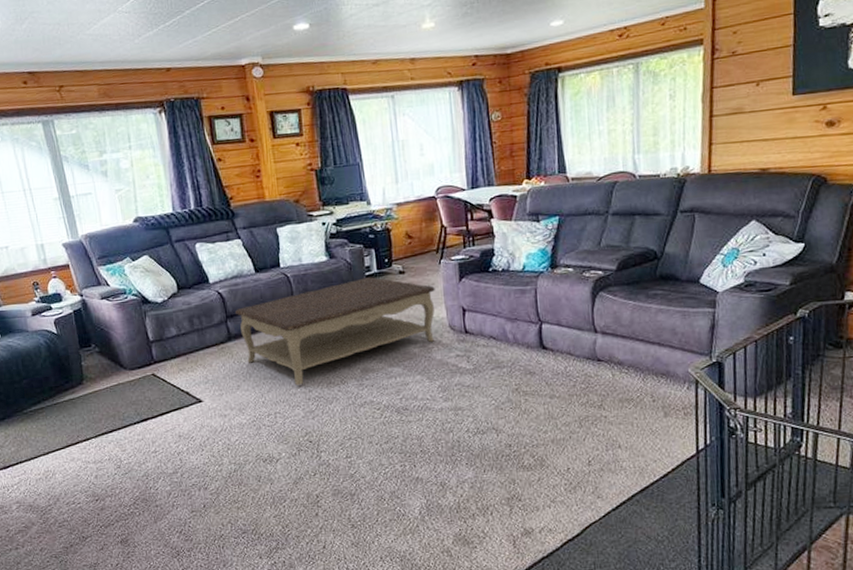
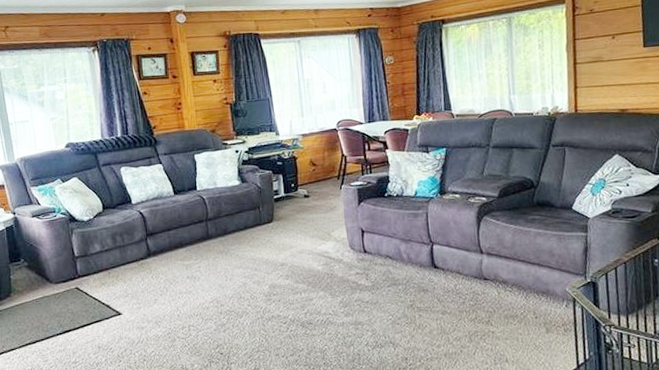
coffee table: present [235,277,435,386] -> none [155,200,337,300]

